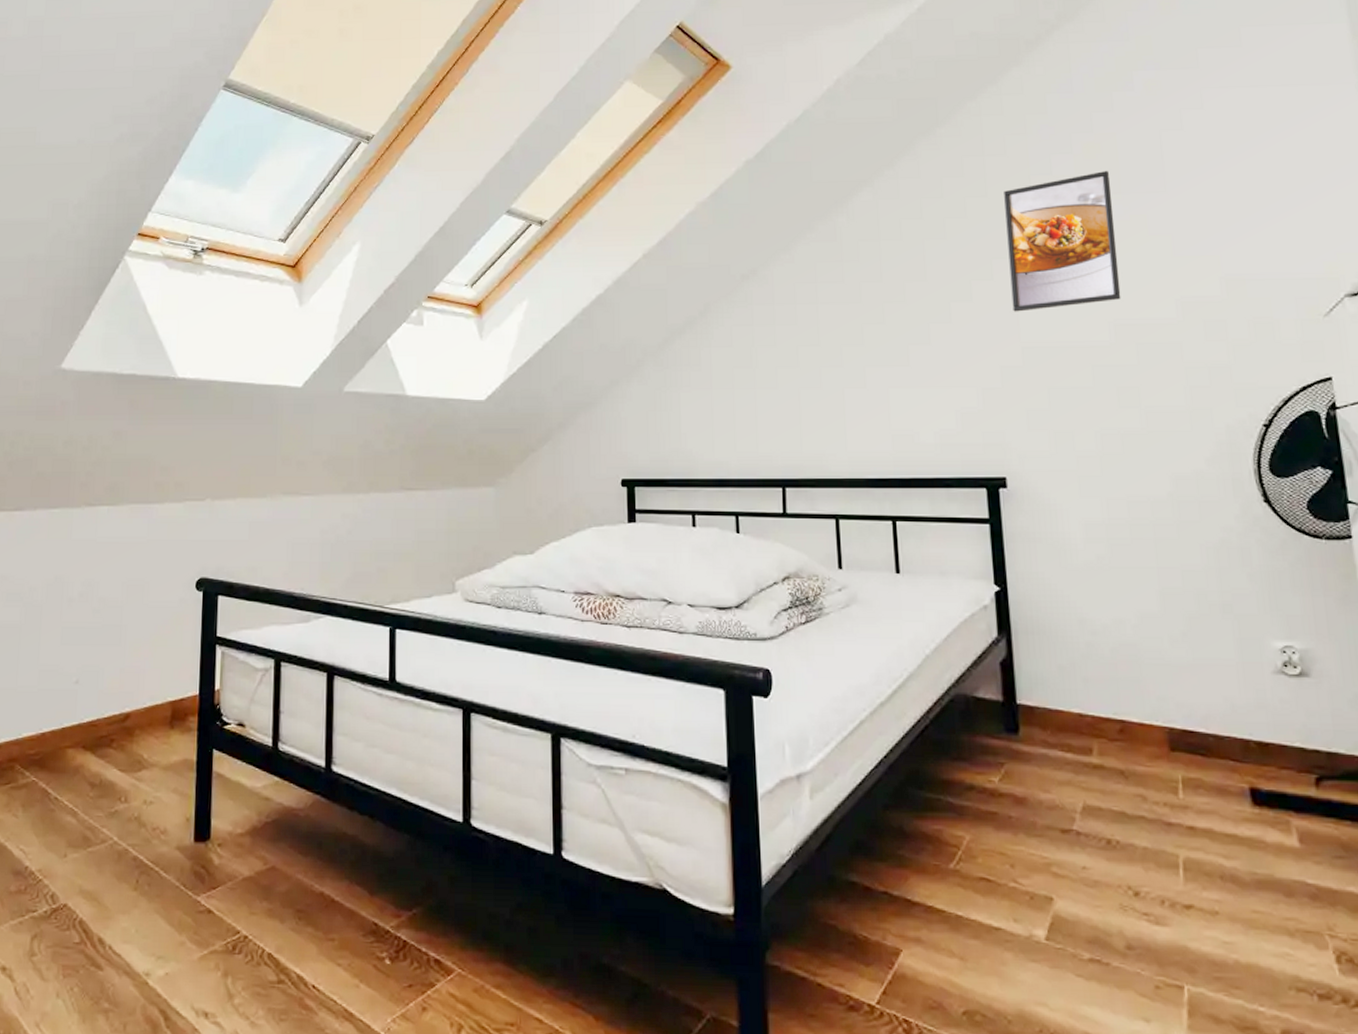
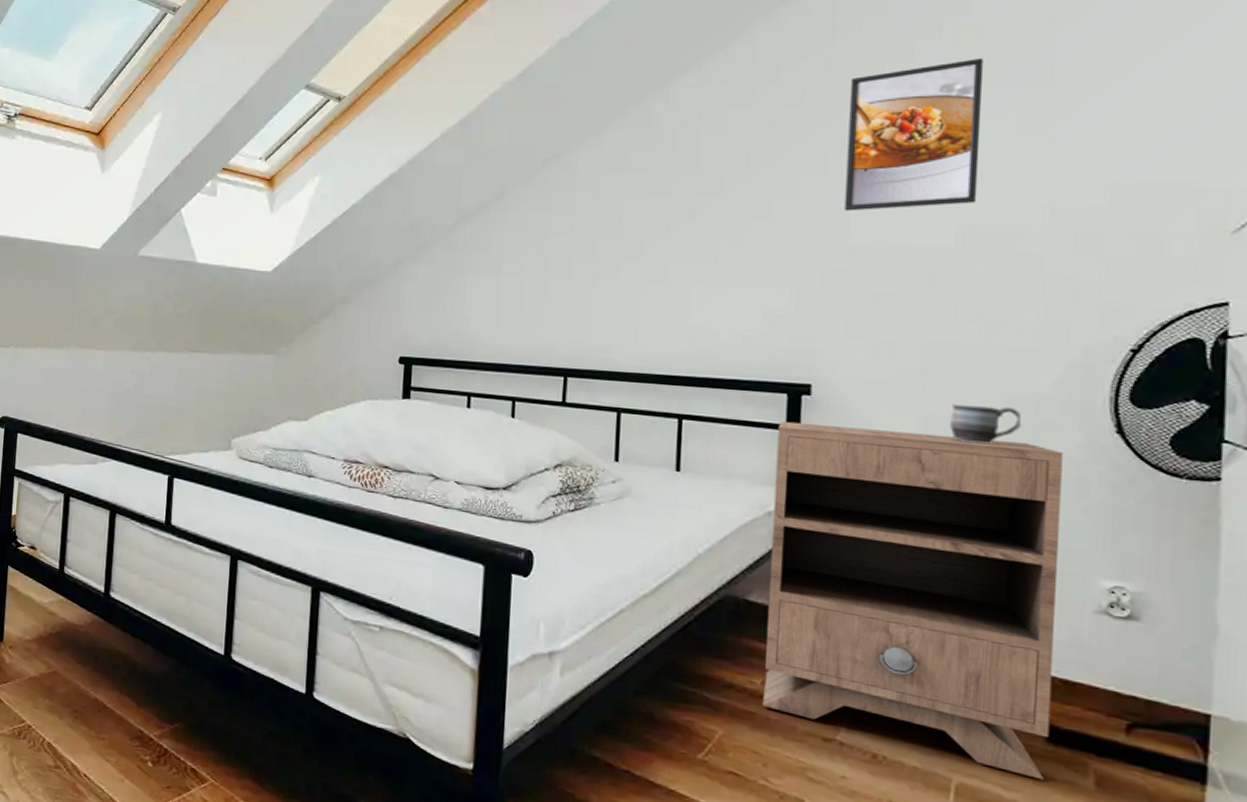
nightstand: none [982,515,1256,844] -> present [762,421,1063,780]
mug: none [1127,485,1188,522] -> present [950,403,1022,445]

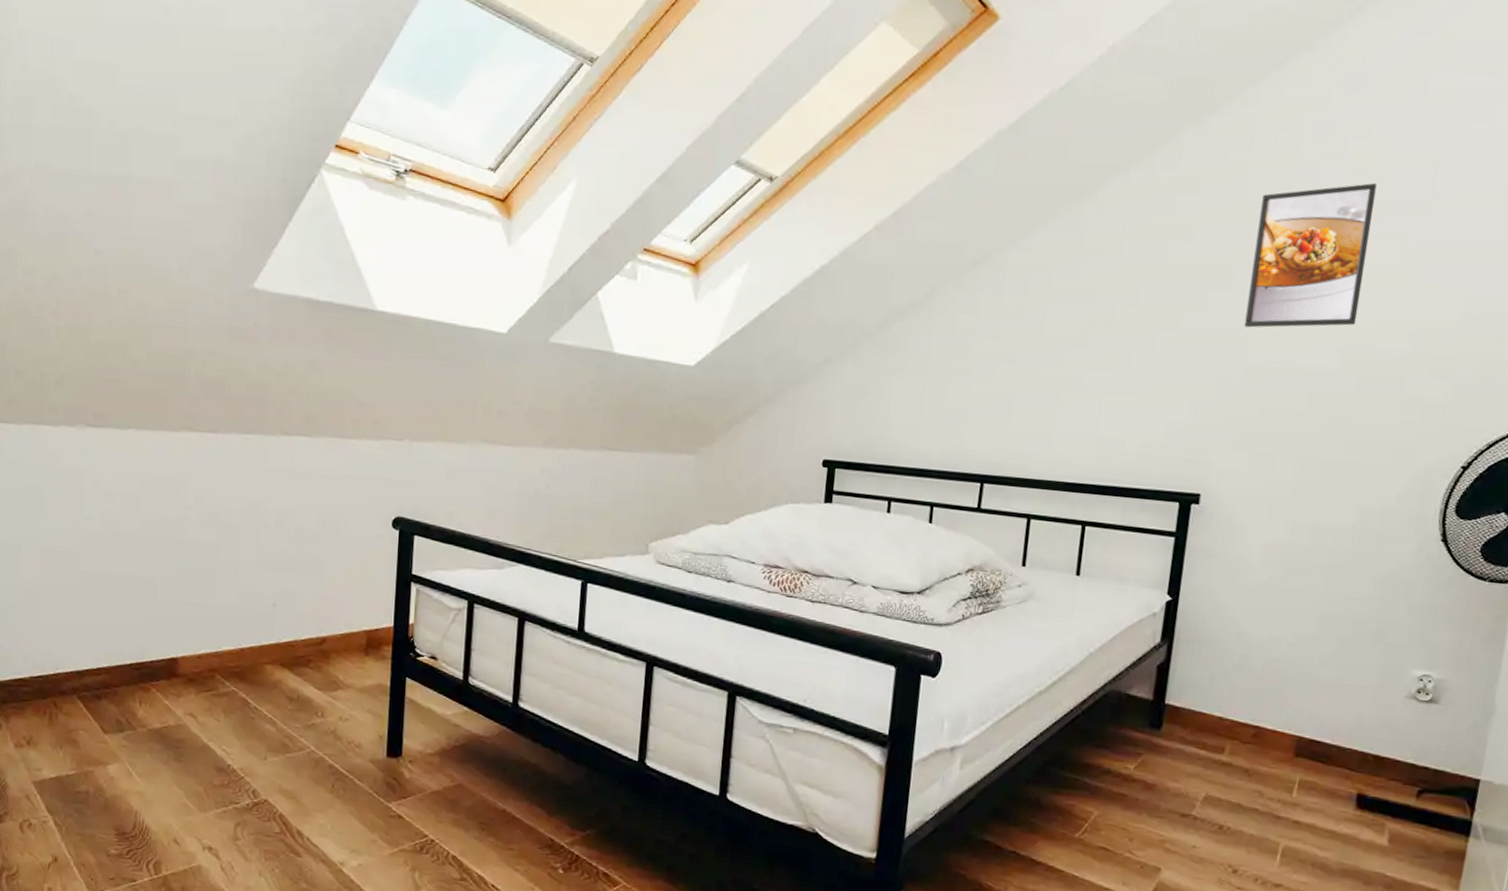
nightstand: present [762,421,1063,780] -> none [1133,528,1398,840]
mug: present [950,403,1022,445] -> none [1311,513,1369,551]

